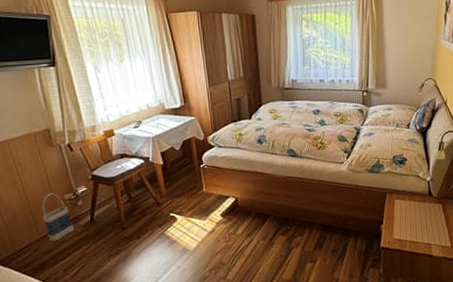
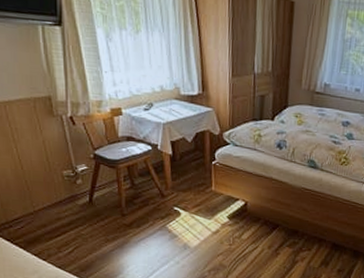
bag: present [42,193,75,241] -> none [38,166,72,217]

